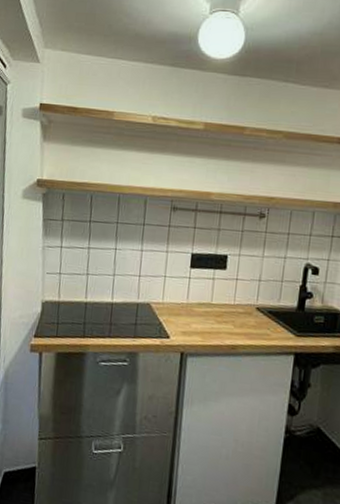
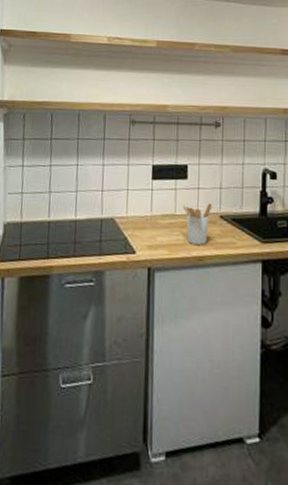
utensil holder: none [219,294,250,334] -> present [182,204,213,245]

